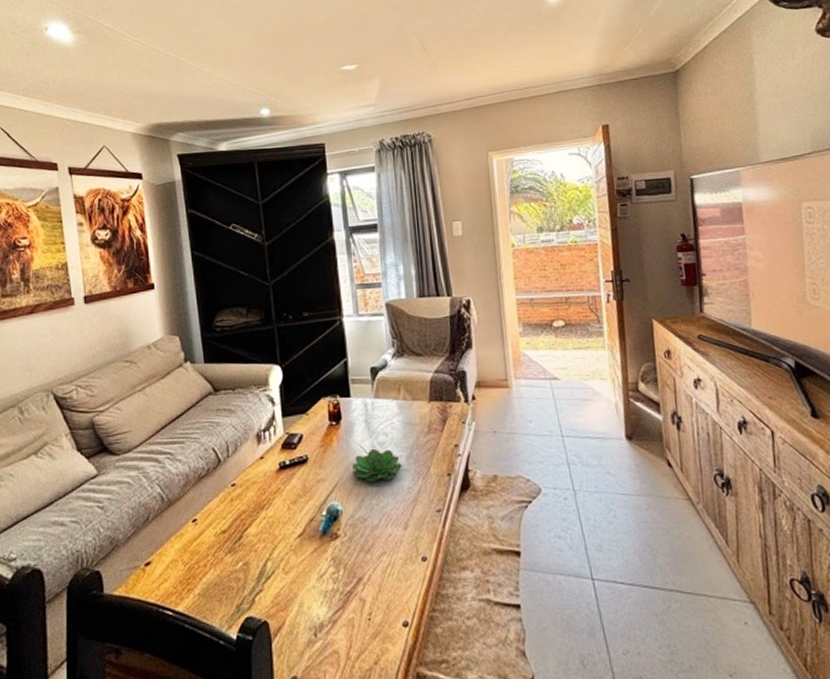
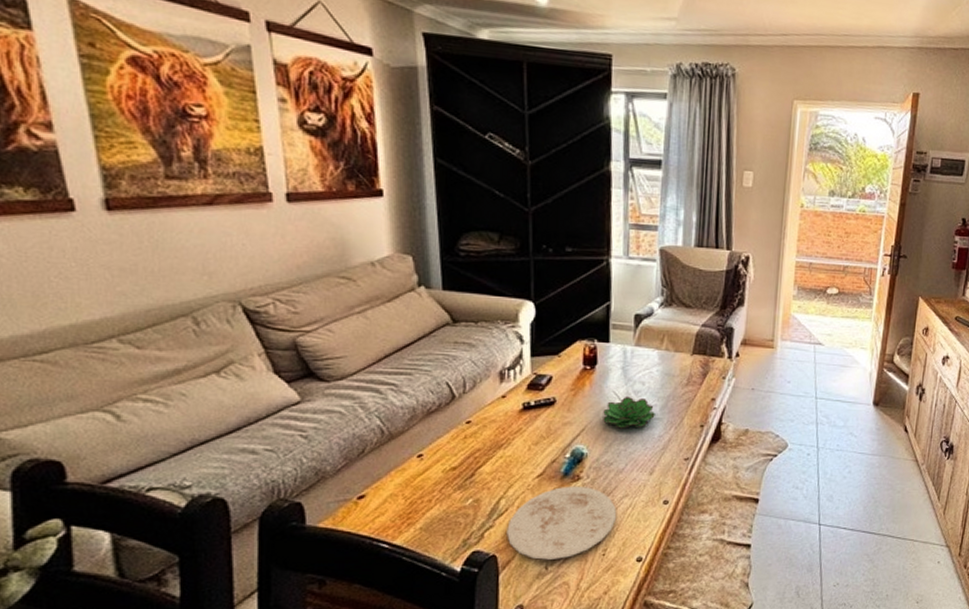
plate: none [275,544,378,626] -> present [507,485,617,560]

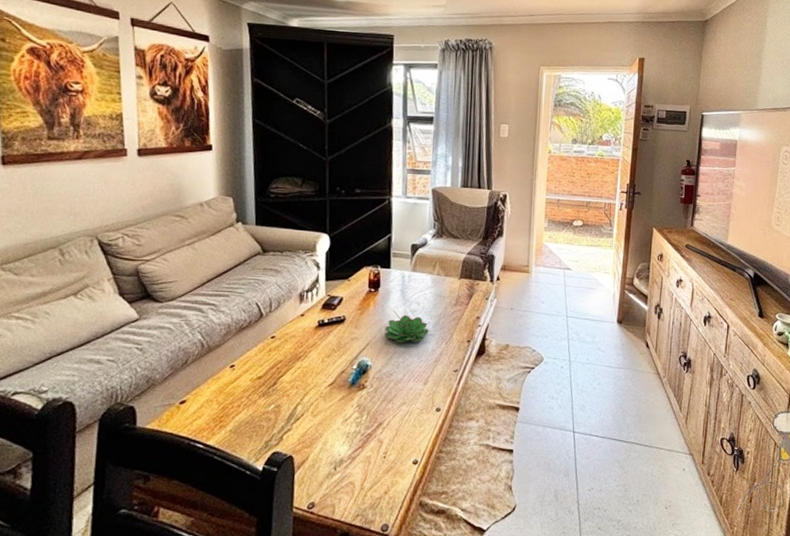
plate: present [507,485,617,560] -> none [302,394,396,461]

